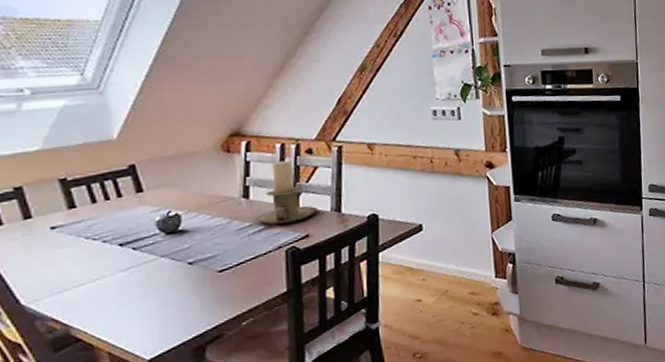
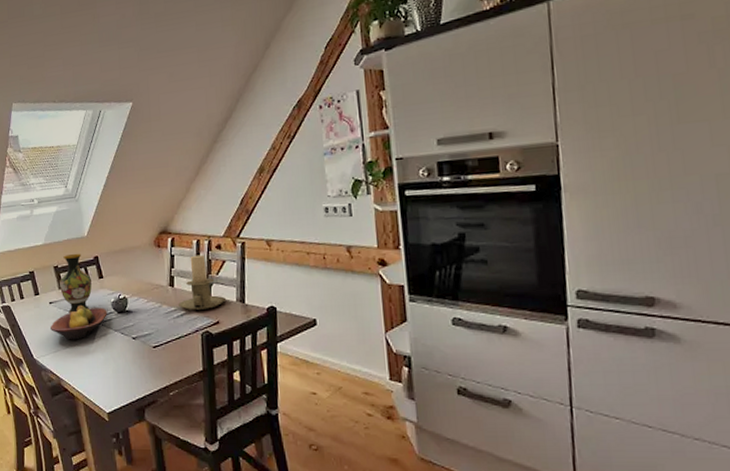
fruit bowl: none [52,227,149,275] -> present [50,305,107,340]
vase: none [70,160,124,239] -> present [60,253,92,313]

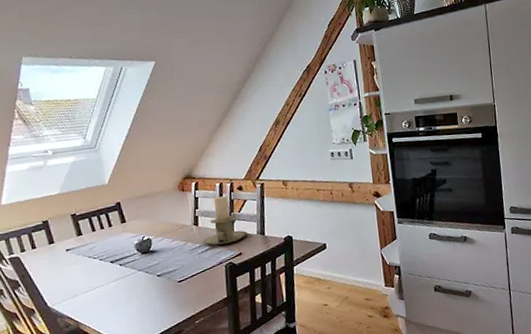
fruit bowl: present [50,305,107,340] -> none [67,249,131,285]
vase: present [60,253,92,313] -> none [78,200,114,258]

